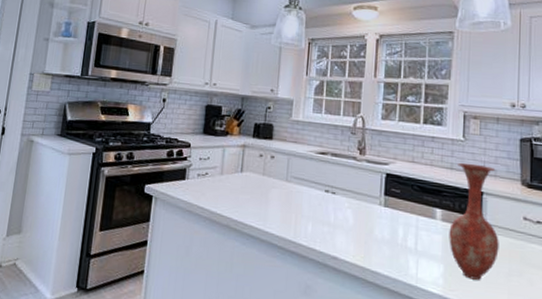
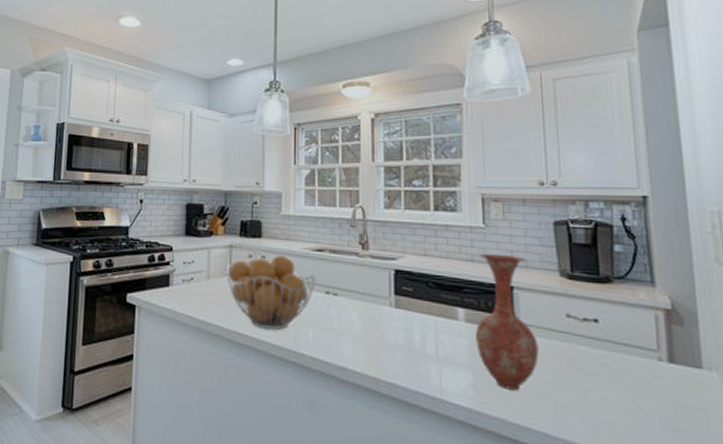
fruit basket: none [238,155,319,223] -> present [226,254,317,330]

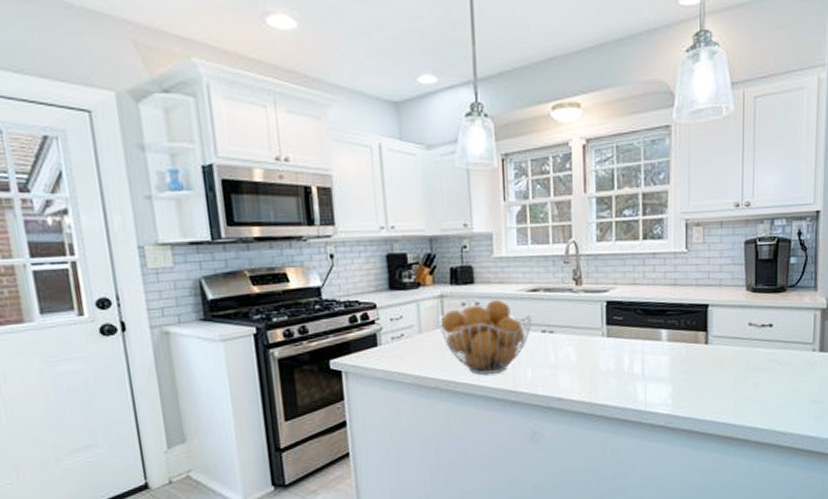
vase: present [475,253,539,391] -> none [676,275,725,394]

